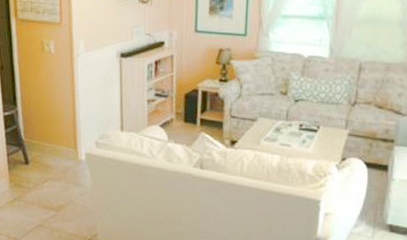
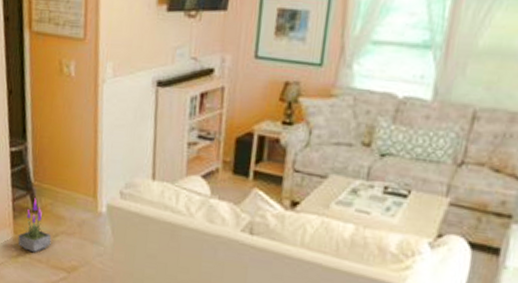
potted plant: none [13,152,41,197] -> present [18,198,52,253]

